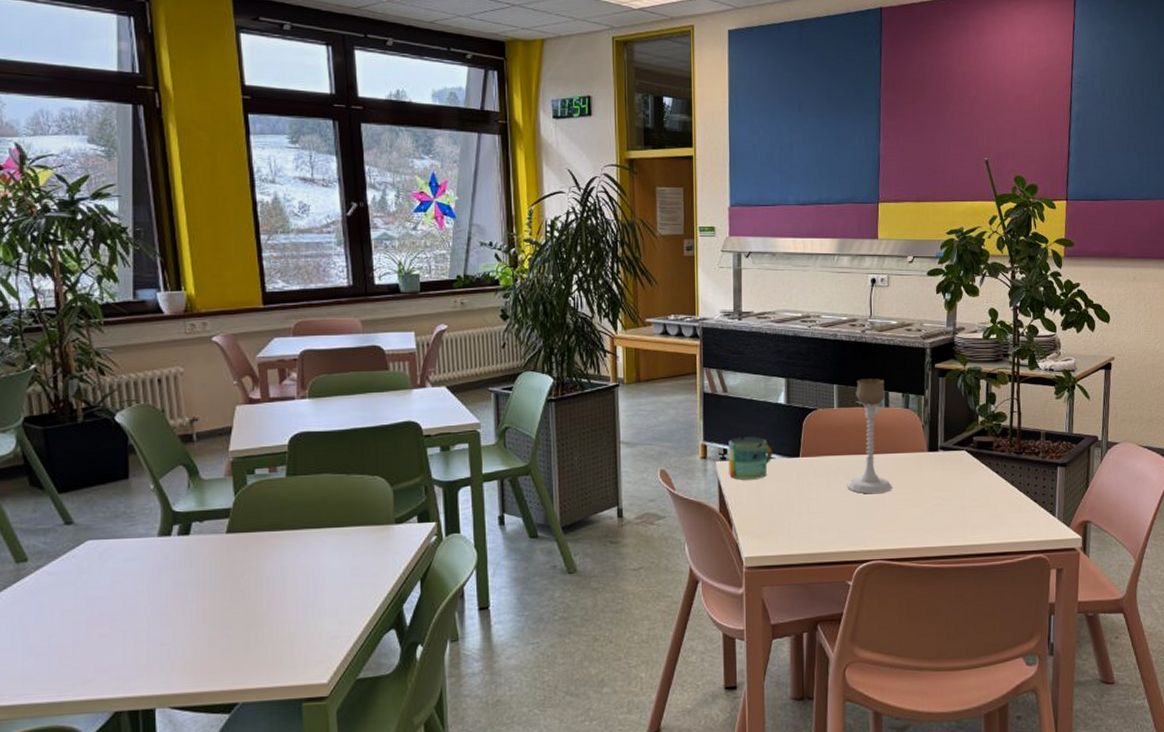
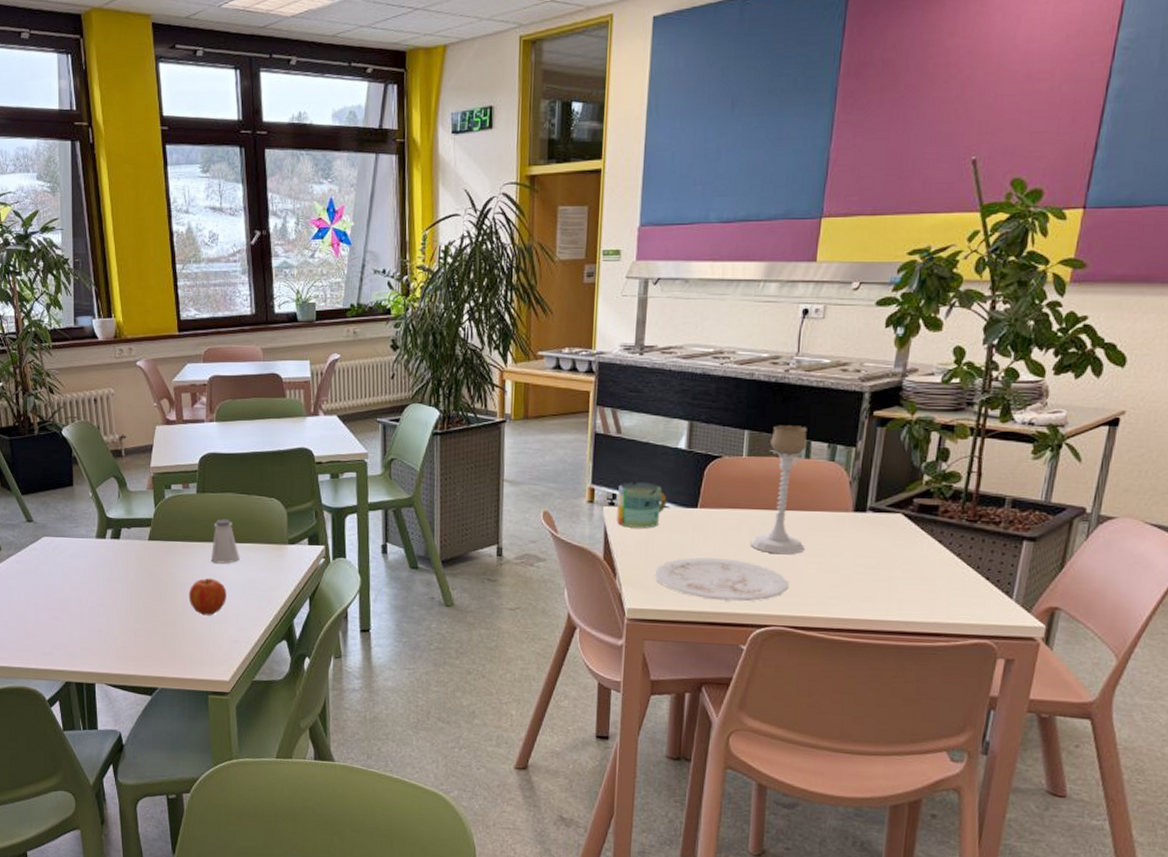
apple: none [277,569,323,612] -> present [188,578,227,616]
saltshaker: none [305,502,339,552] -> present [211,519,240,564]
plate: none [766,501,882,542] -> present [654,557,788,602]

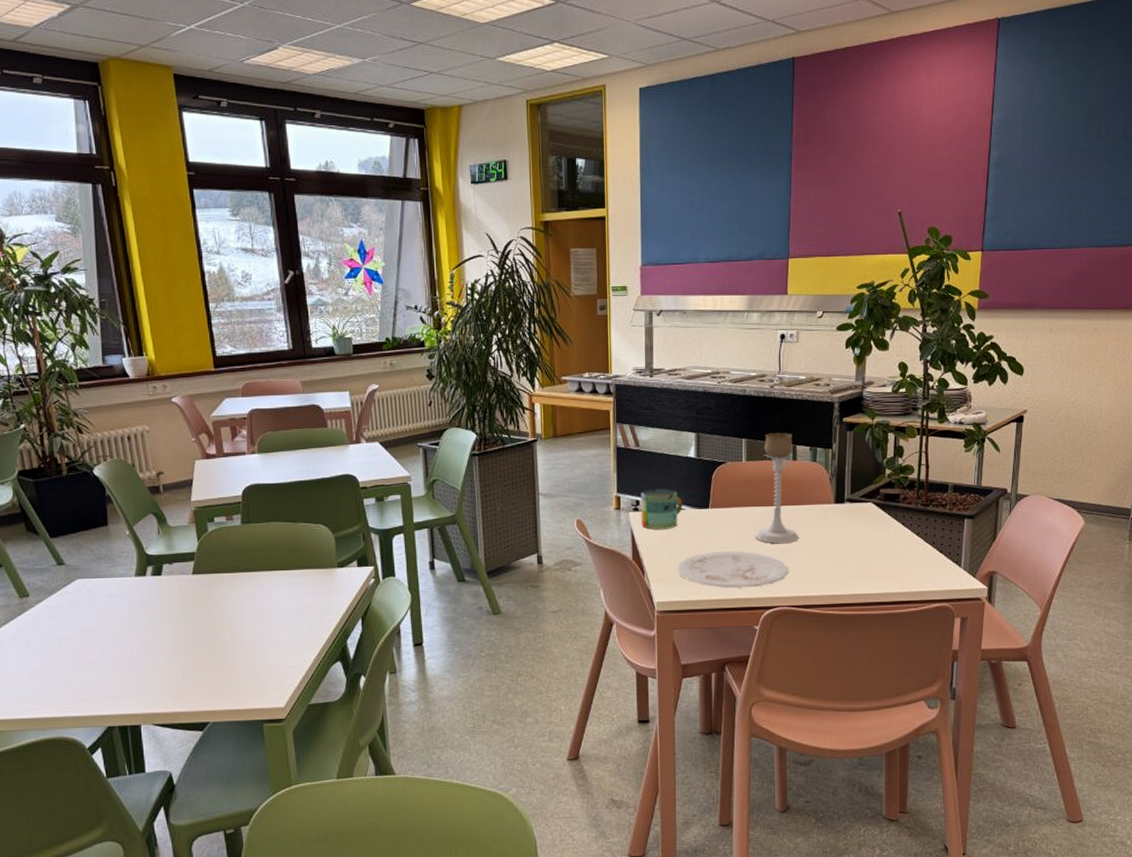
apple: present [188,578,227,616] -> none [237,607,278,645]
saltshaker: present [211,519,240,564] -> none [259,547,290,592]

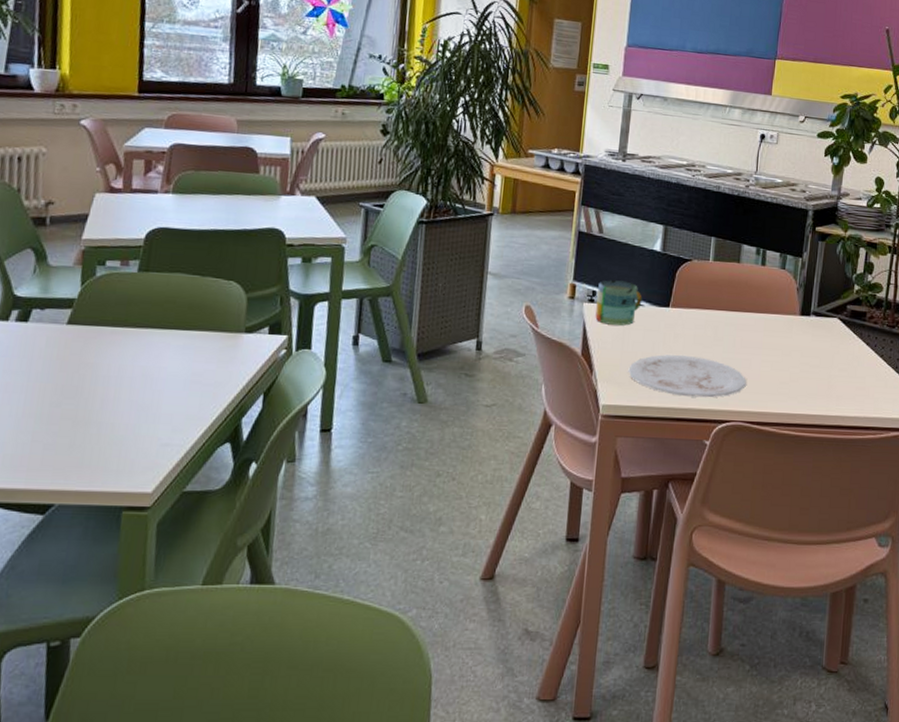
candle holder: present [755,433,798,544] -> none [714,234,764,354]

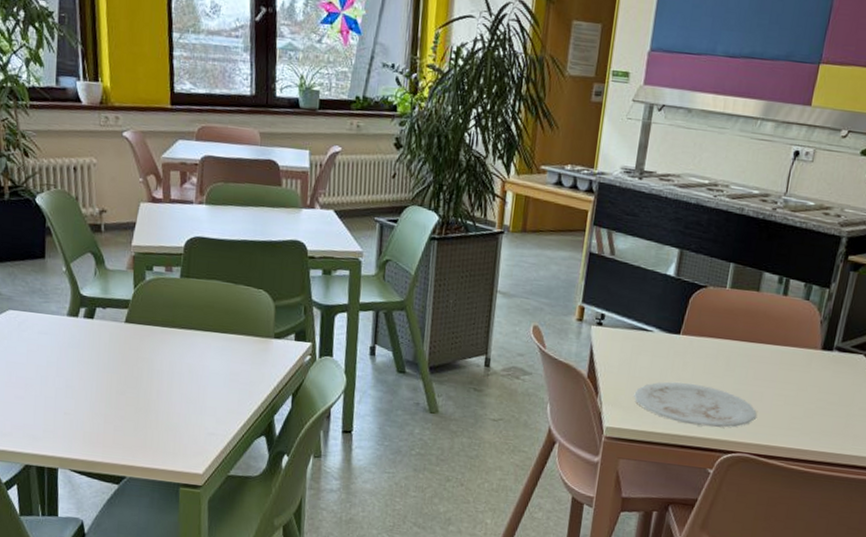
mug: present [595,280,642,326] -> none [603,303,653,351]

